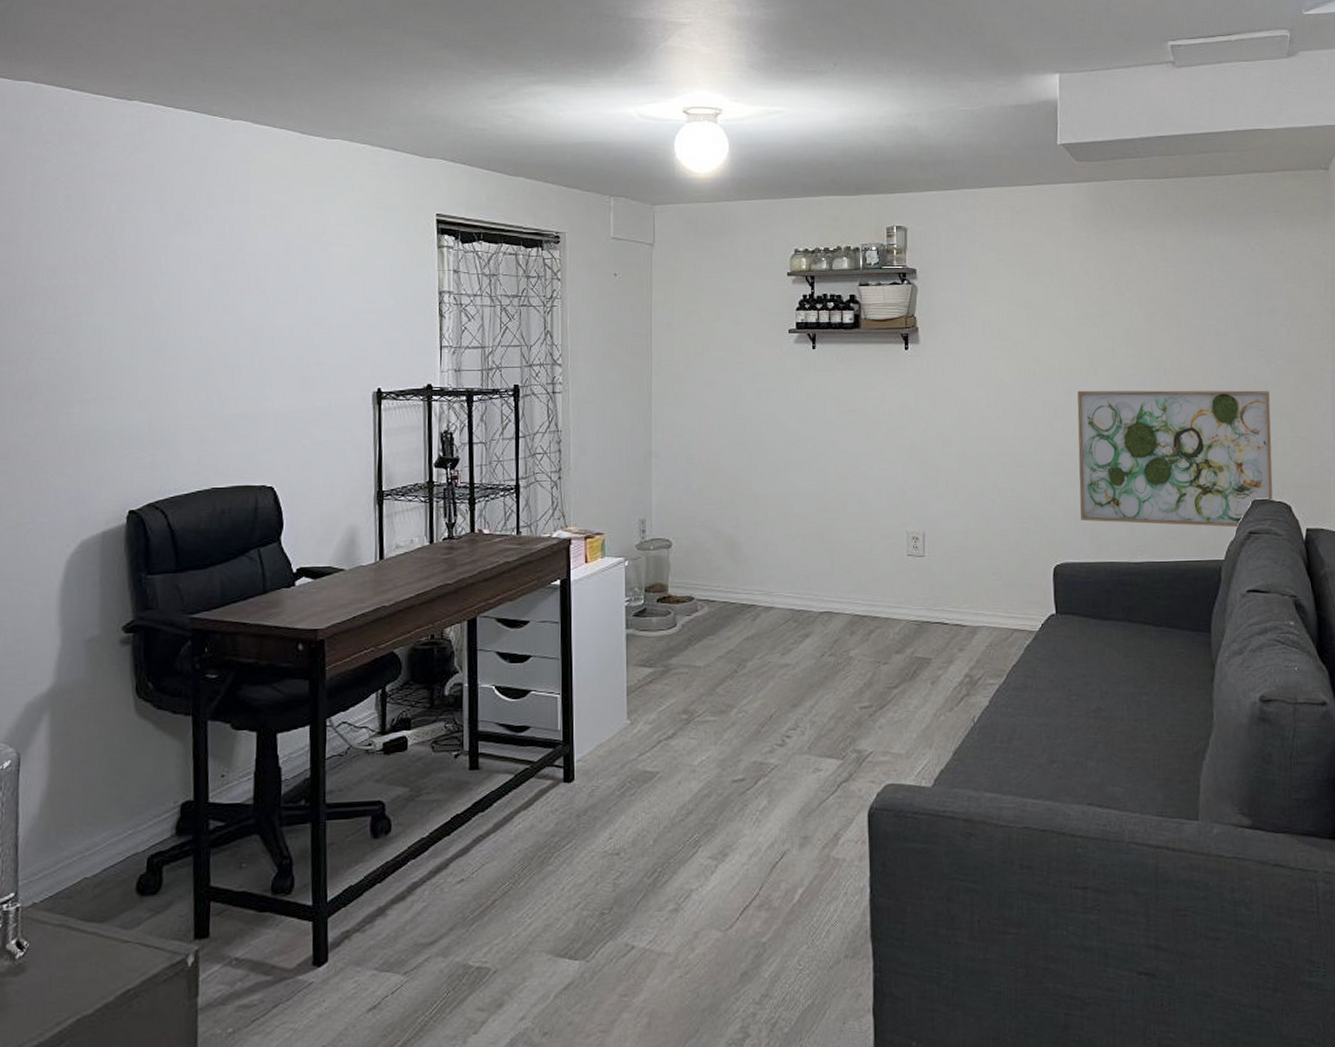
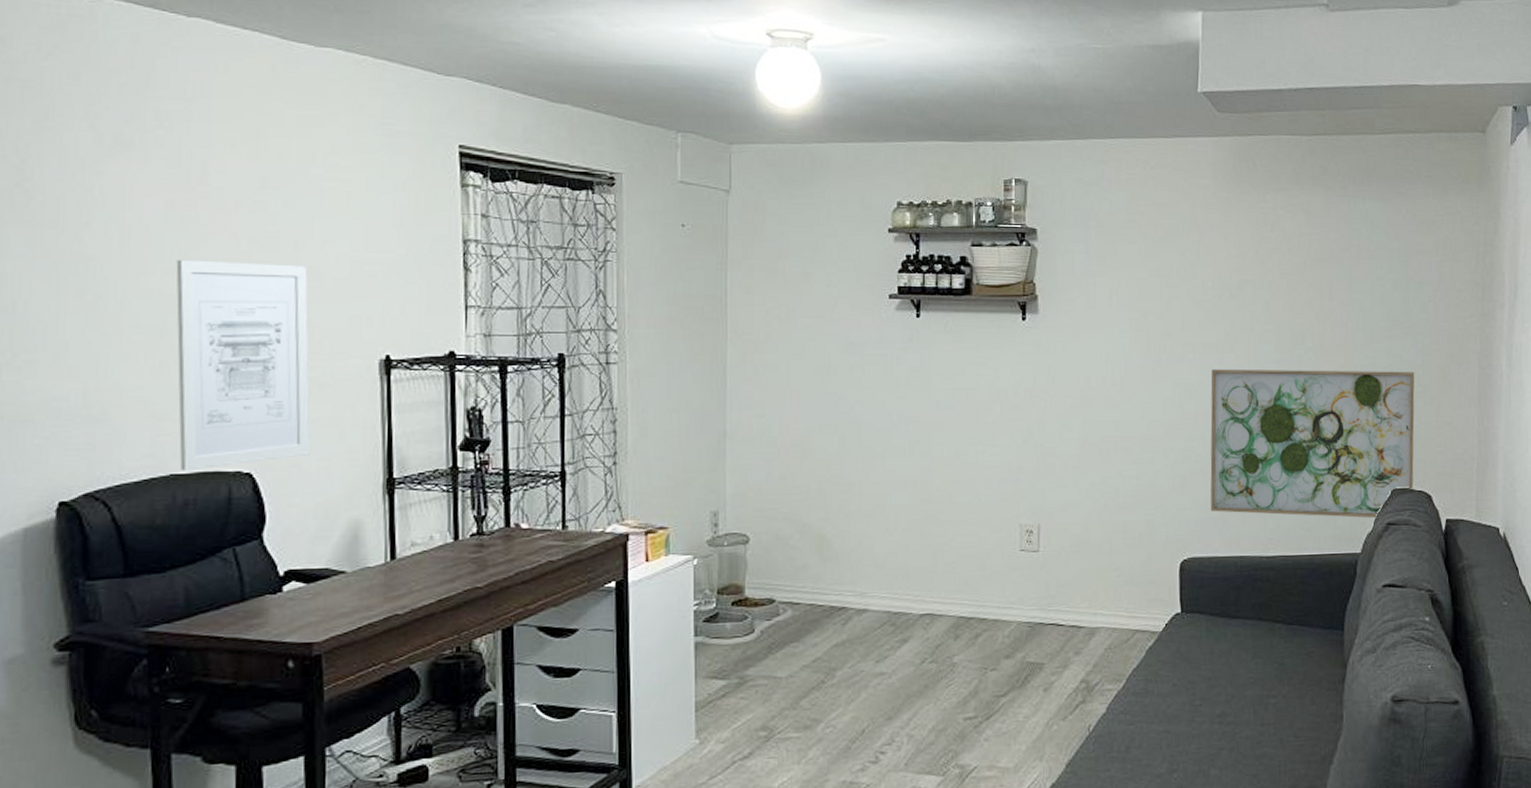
wall art: none [219,313,319,485] -> present [176,259,310,471]

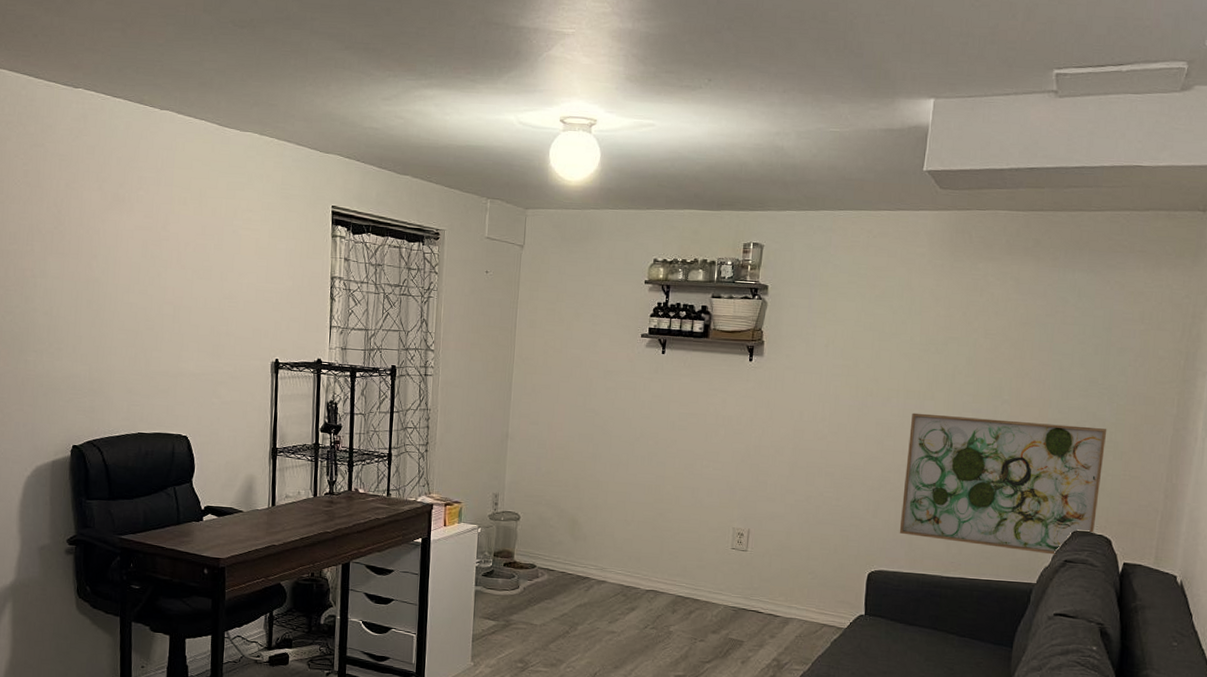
wall art: present [176,259,310,471] -> none [144,283,228,431]

